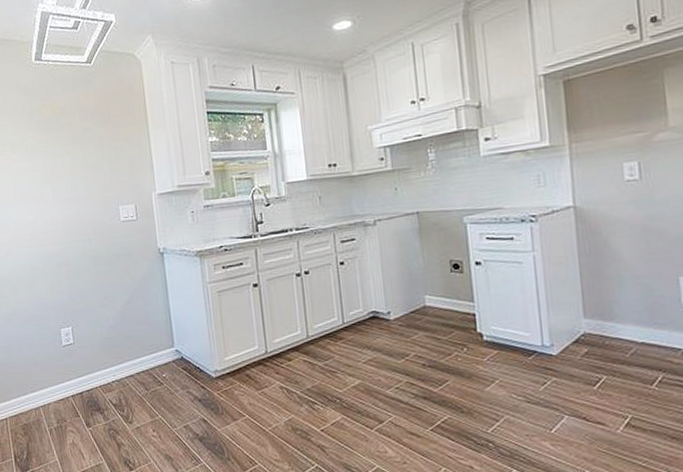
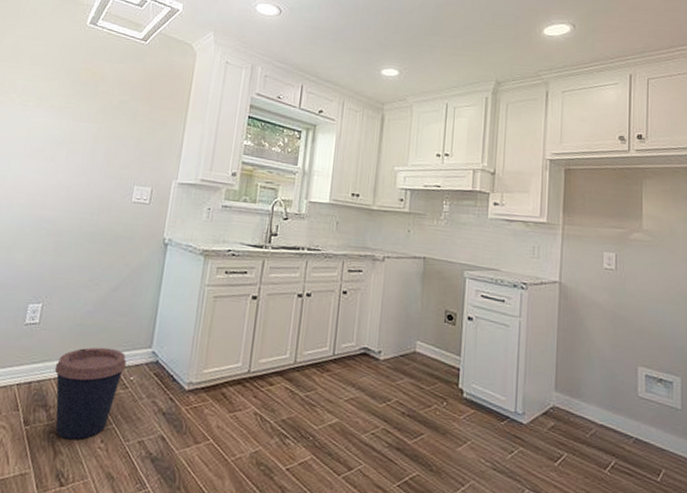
coffee cup: none [97,353,156,433] -> present [54,347,126,440]

